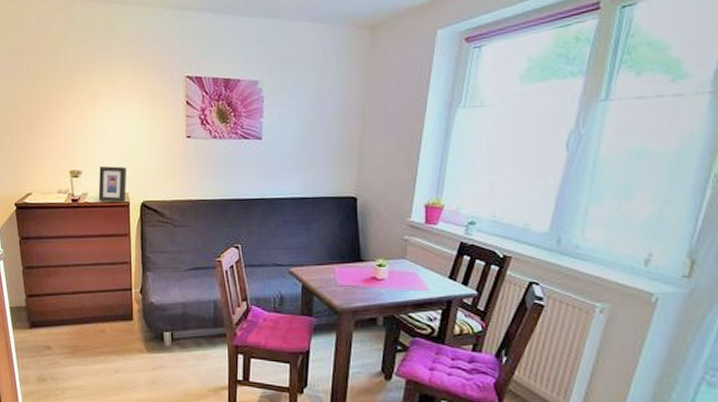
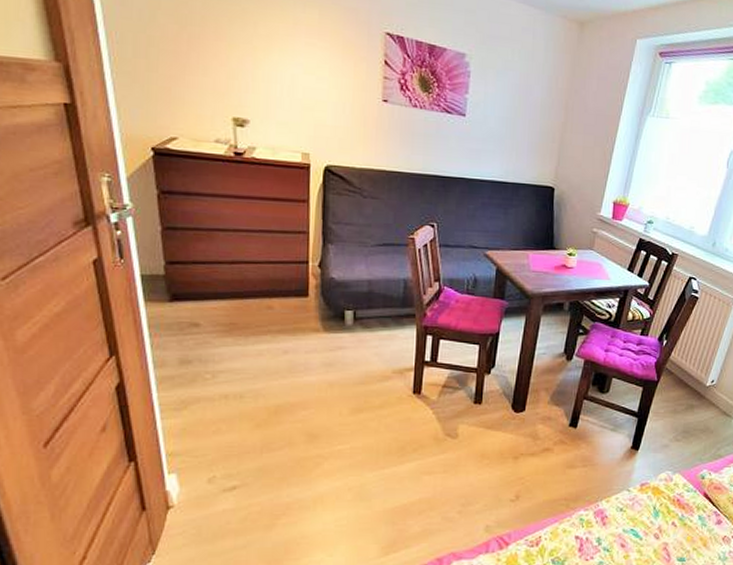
picture frame: present [98,166,127,202] -> none [270,117,309,163]

